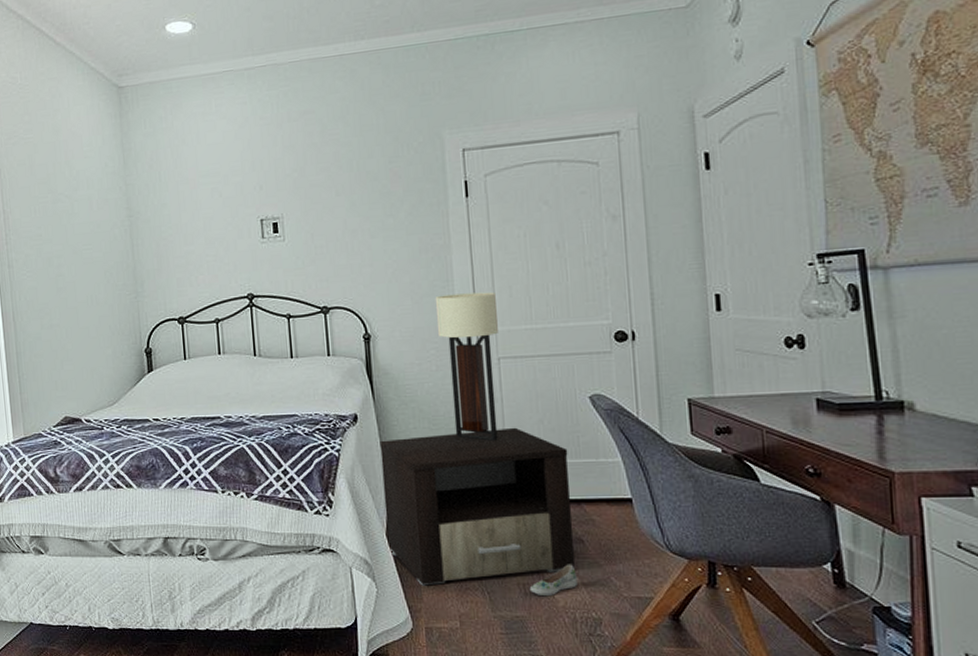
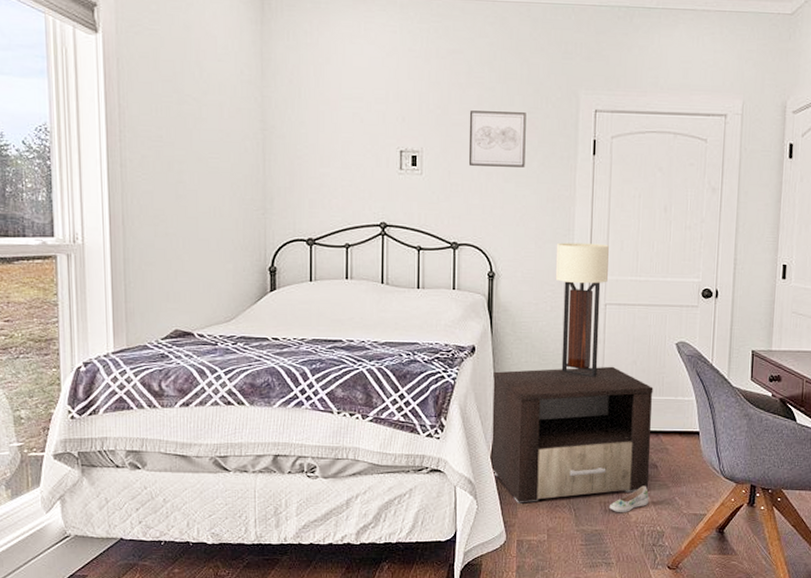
wall art: none [327,163,391,225] -> present [468,111,526,167]

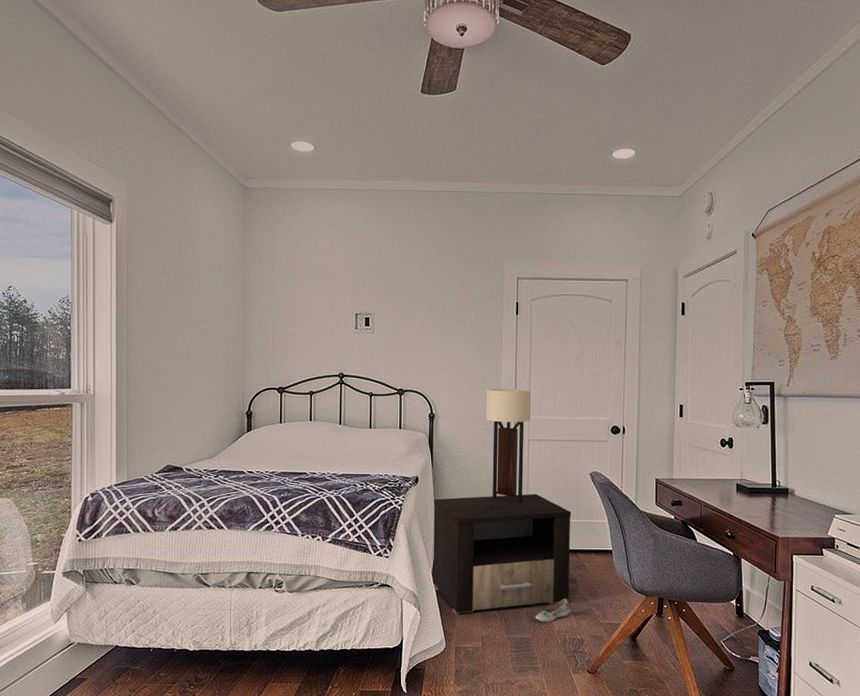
wall art: present [468,111,526,167] -> none [412,280,460,326]

